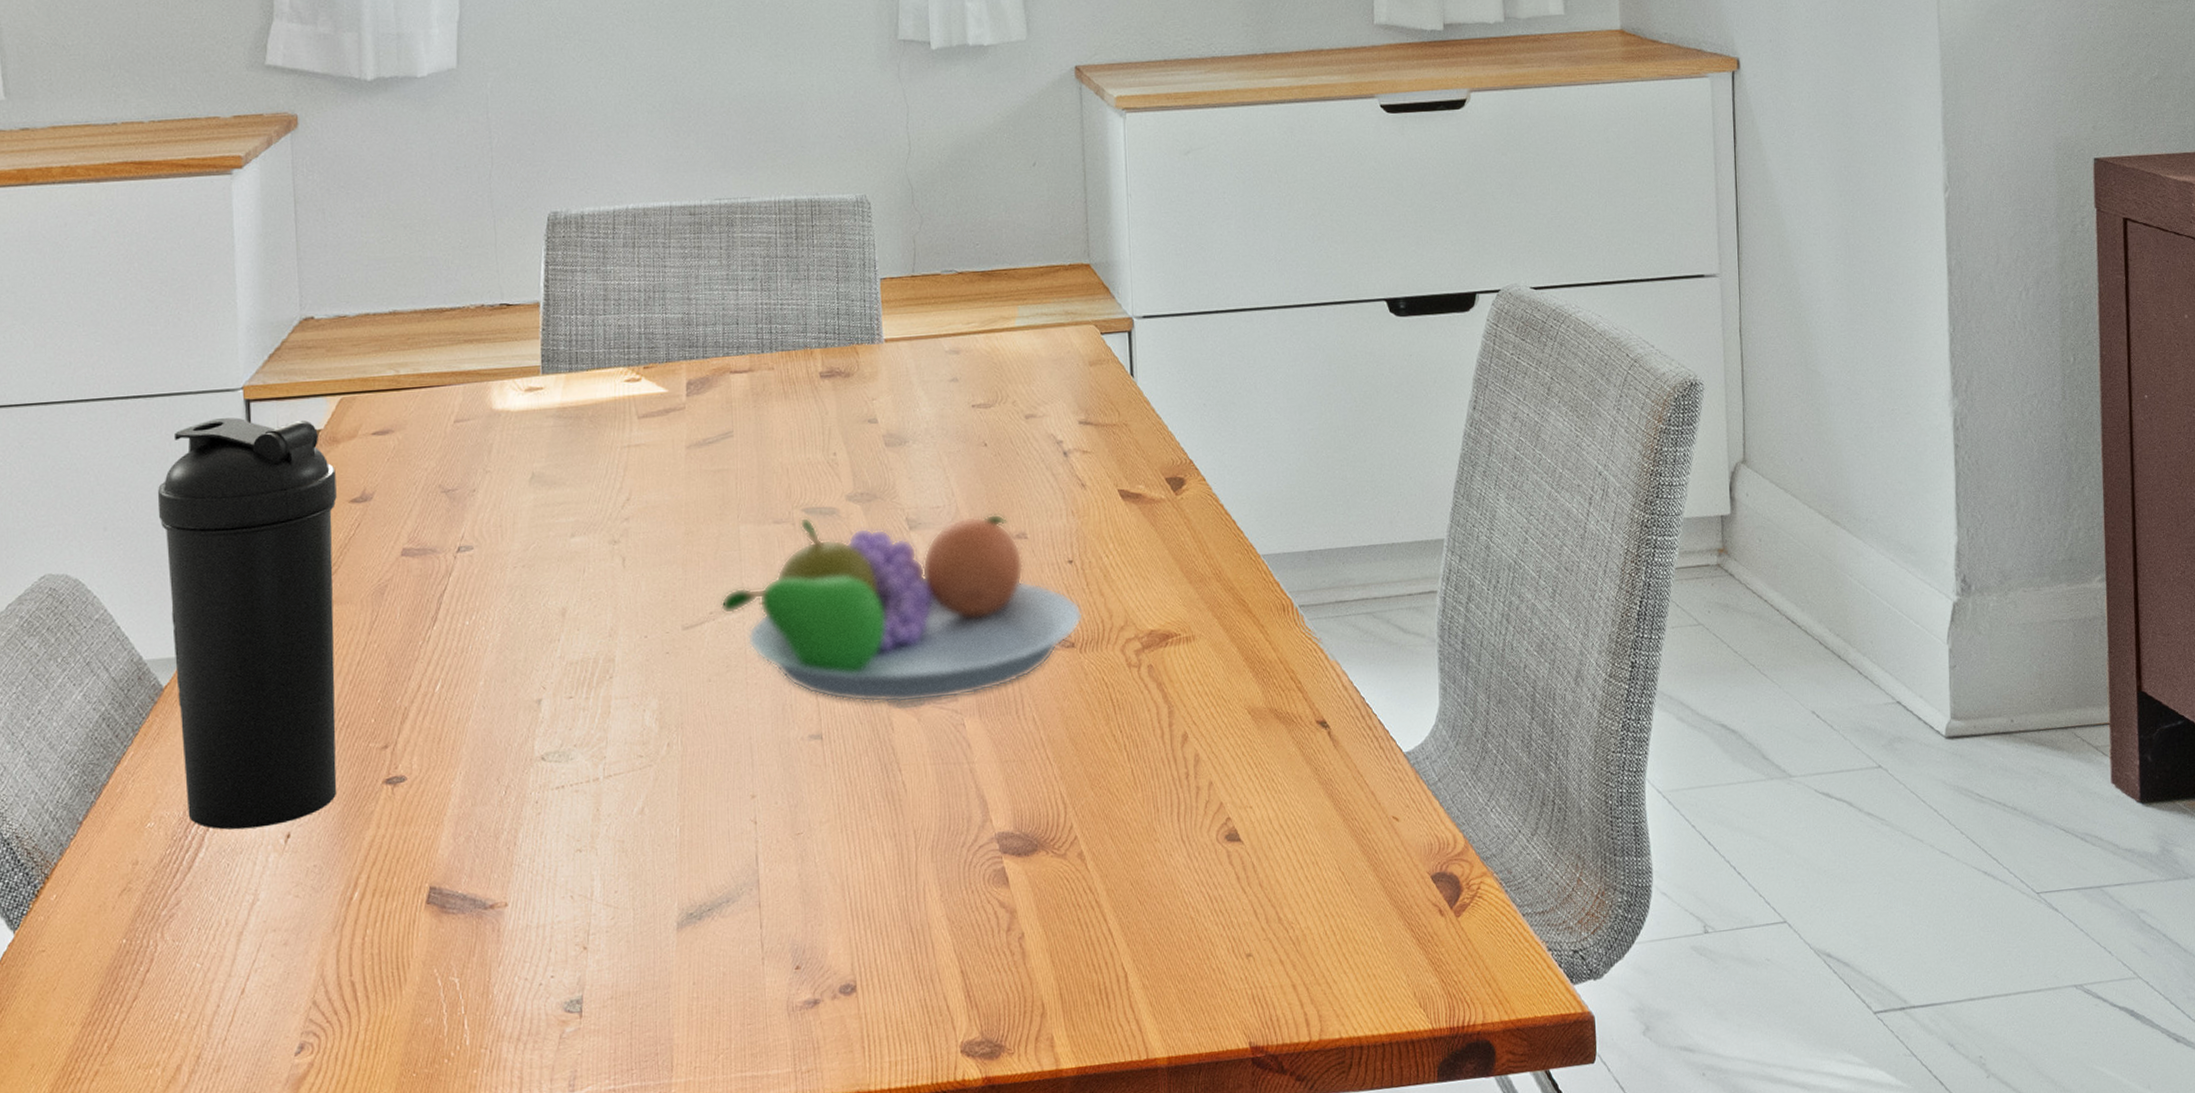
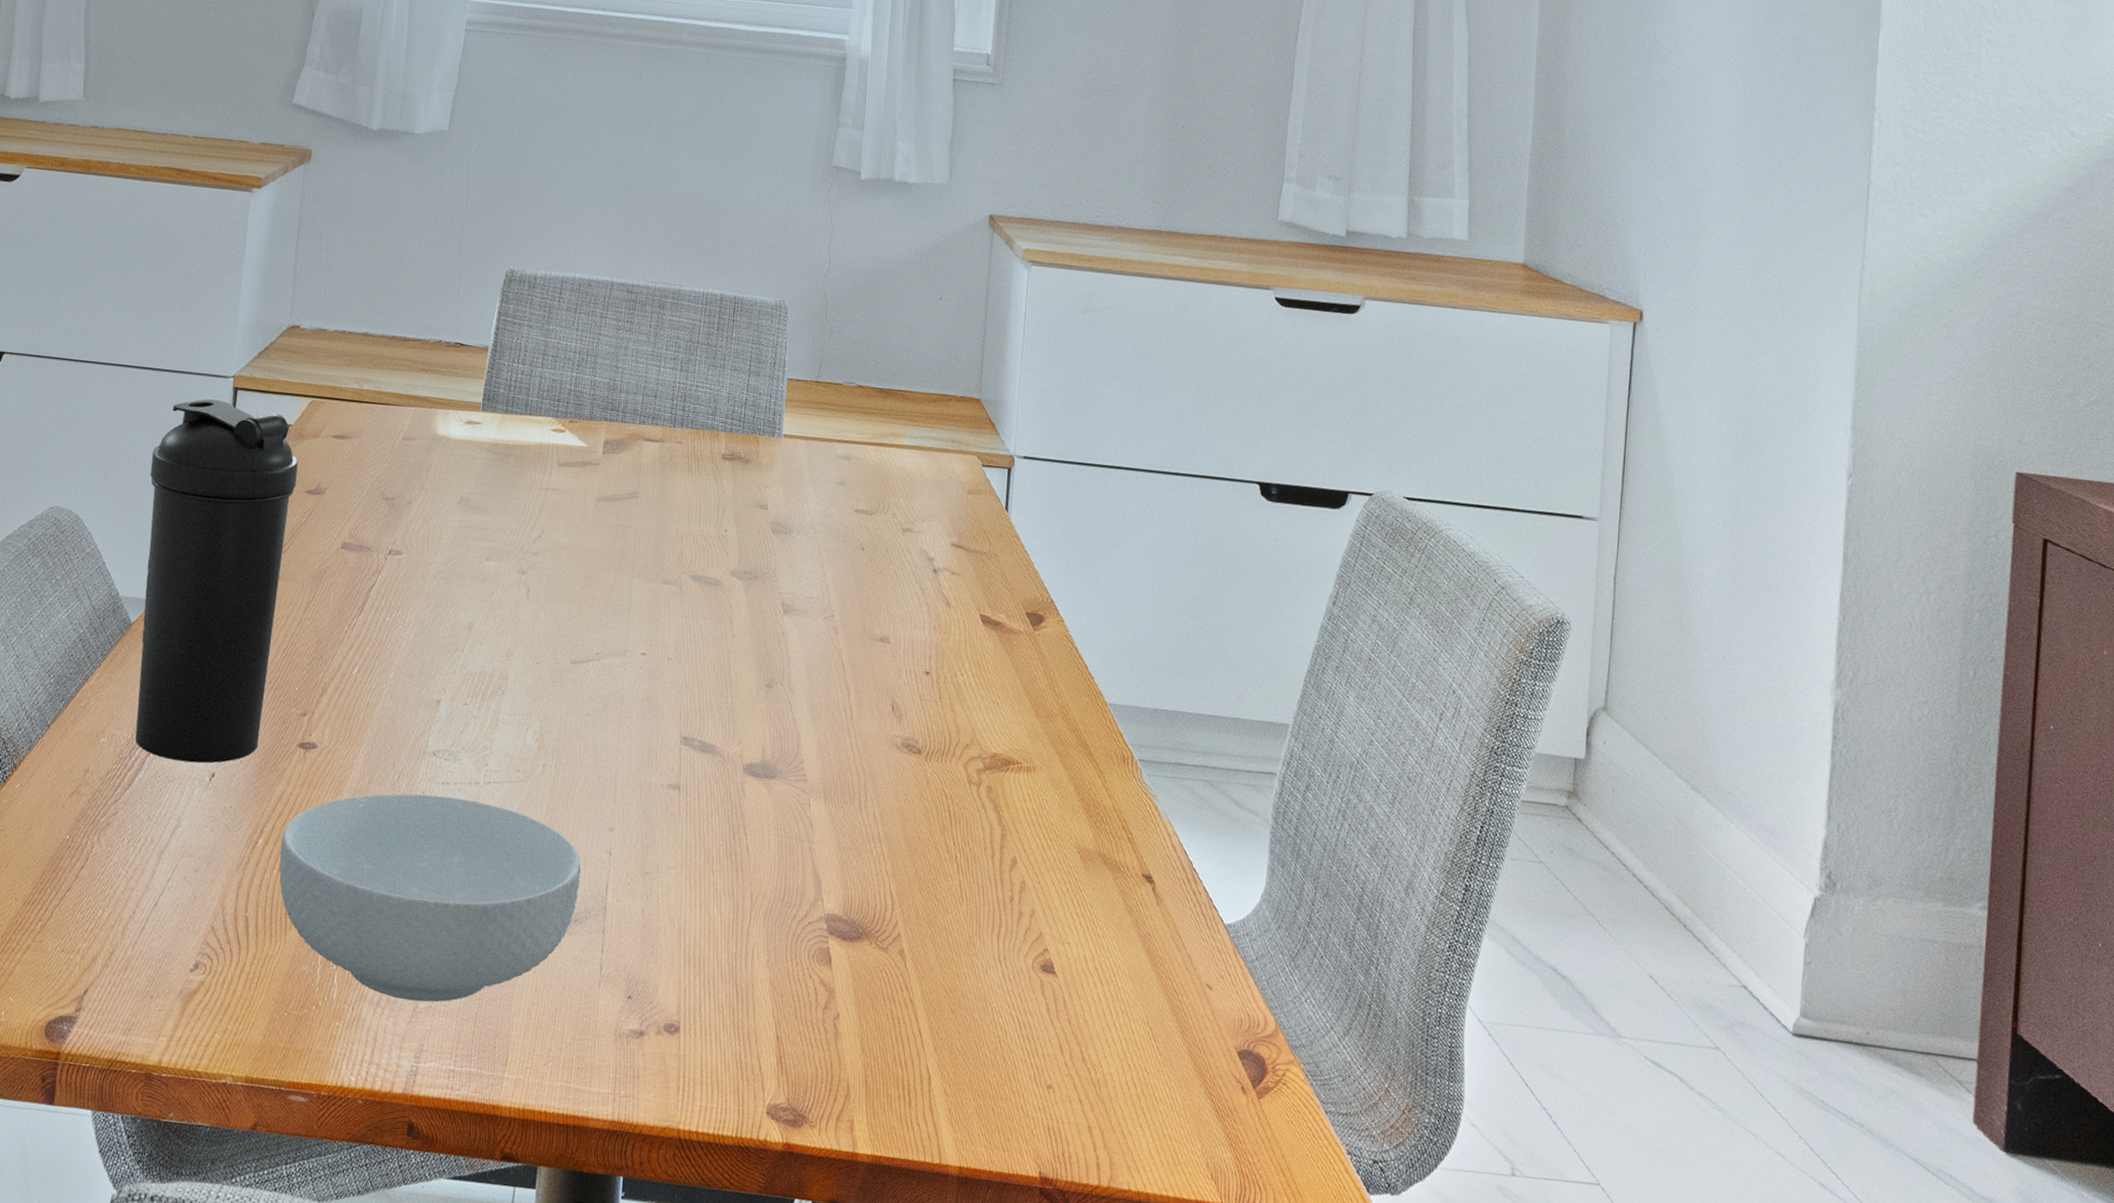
cereal bowl: none [379,798,727,1029] -> present [279,793,582,1002]
fruit bowl: present [721,513,1083,703] -> none [606,583,933,779]

